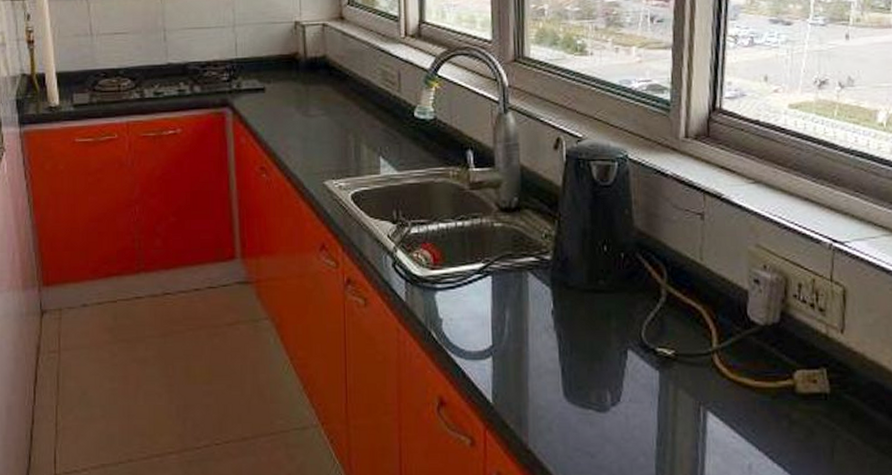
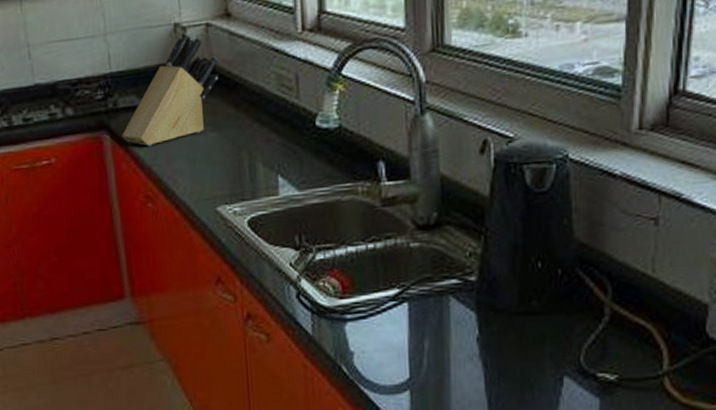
knife block: none [243,30,332,124] -> present [122,32,219,146]

